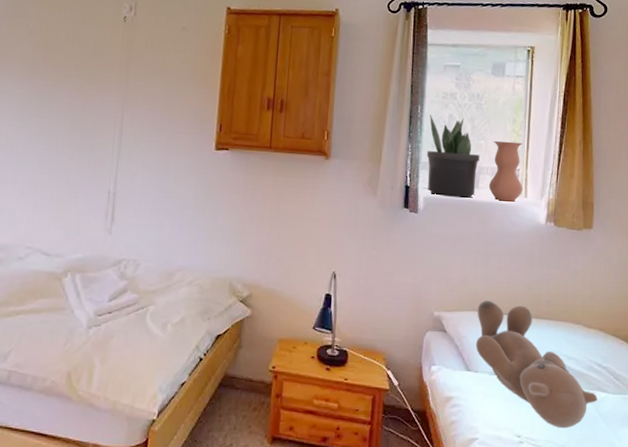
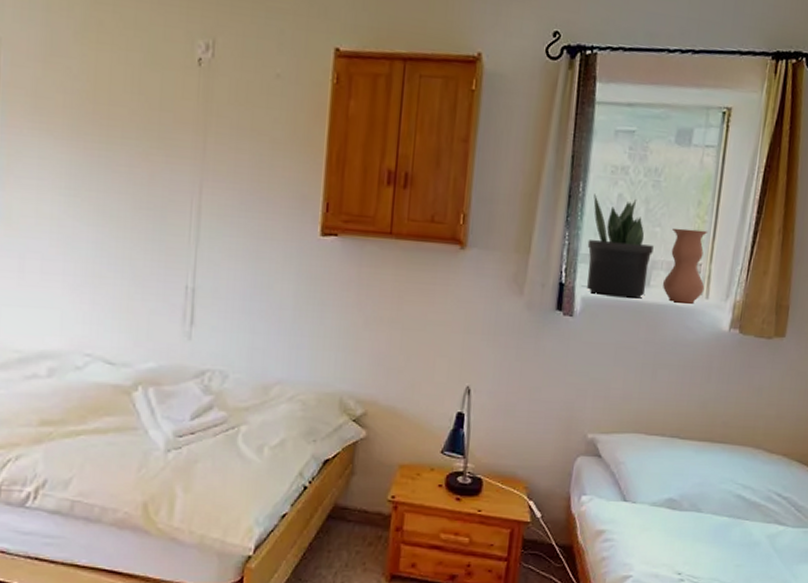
teddy bear: present [475,300,598,429] -> none [635,421,774,565]

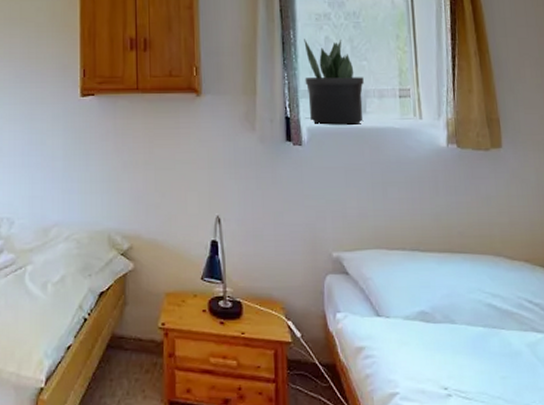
vase: present [662,228,708,304] -> none [377,59,417,125]

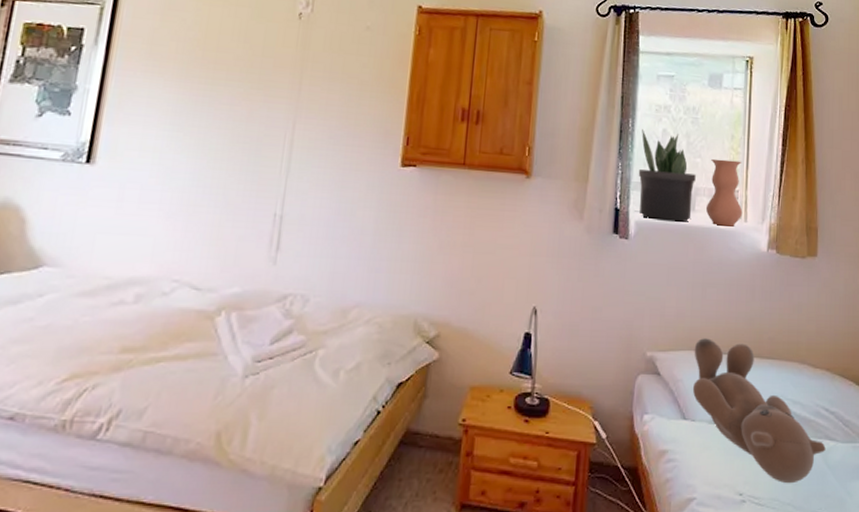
vase: none [377,59,417,125] -> present [705,158,743,227]
teddy bear: none [380,236,534,377] -> present [692,338,826,484]

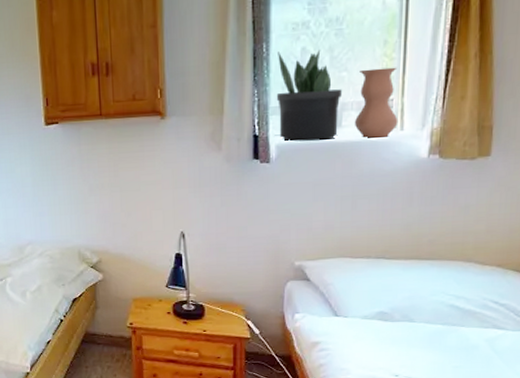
teddy bear: present [692,338,826,484] -> none [344,246,493,367]

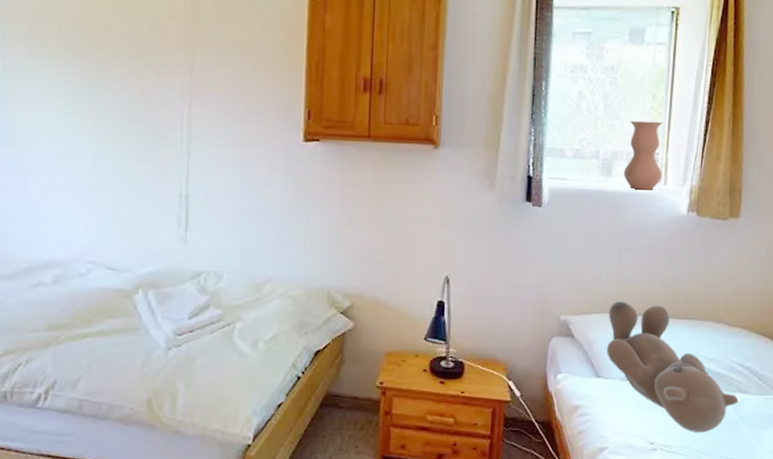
planter: present [276,50,342,142] -> none [552,92,613,189]
teddy bear: none [344,246,493,367] -> present [606,301,739,433]

